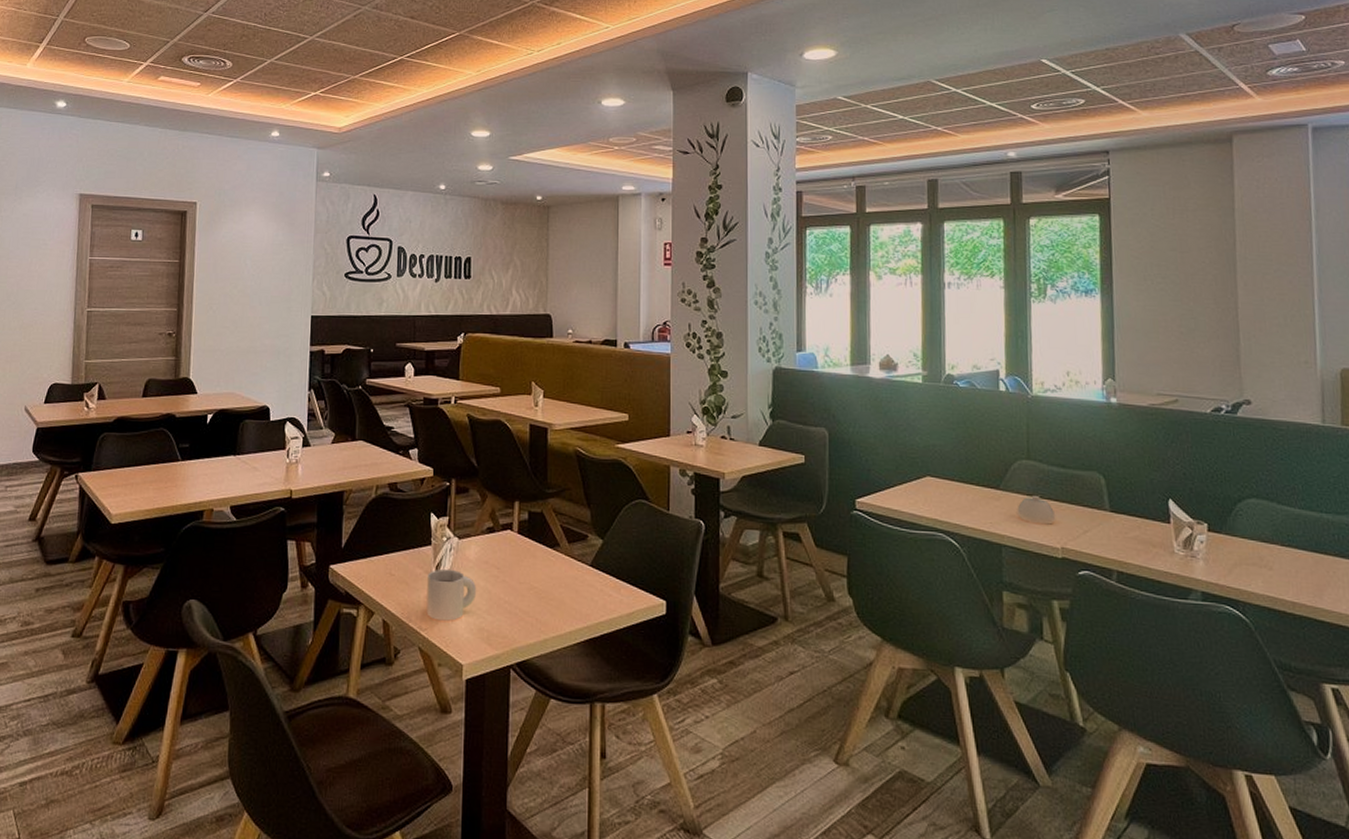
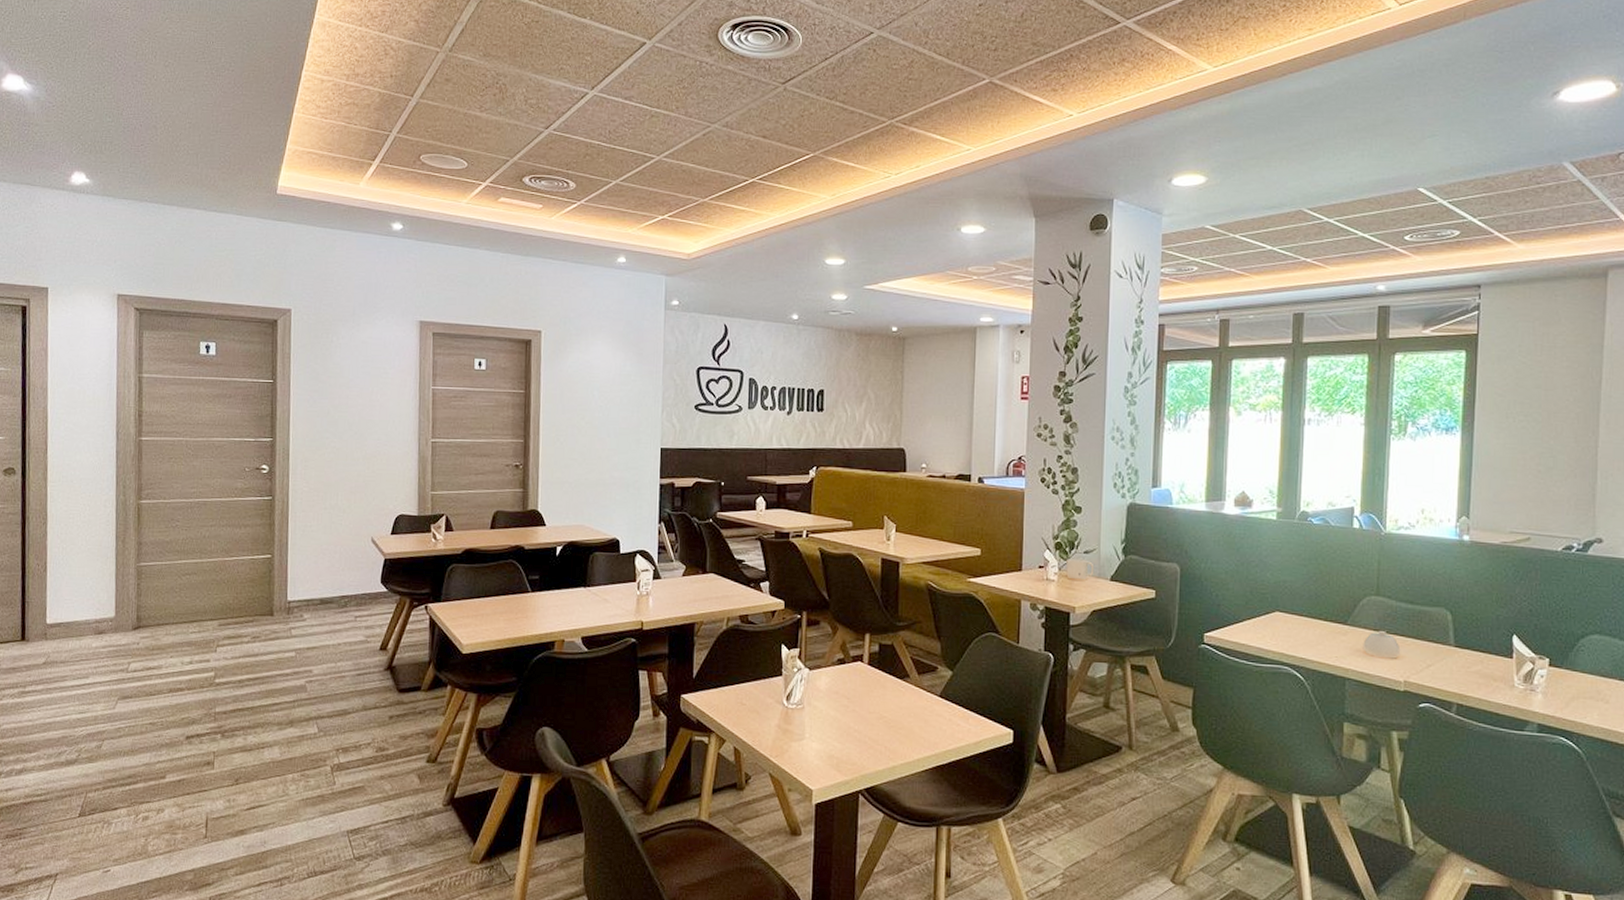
mug: present [426,569,477,621] -> none [777,698,827,749]
mug: none [714,424,743,447] -> present [1066,559,1095,582]

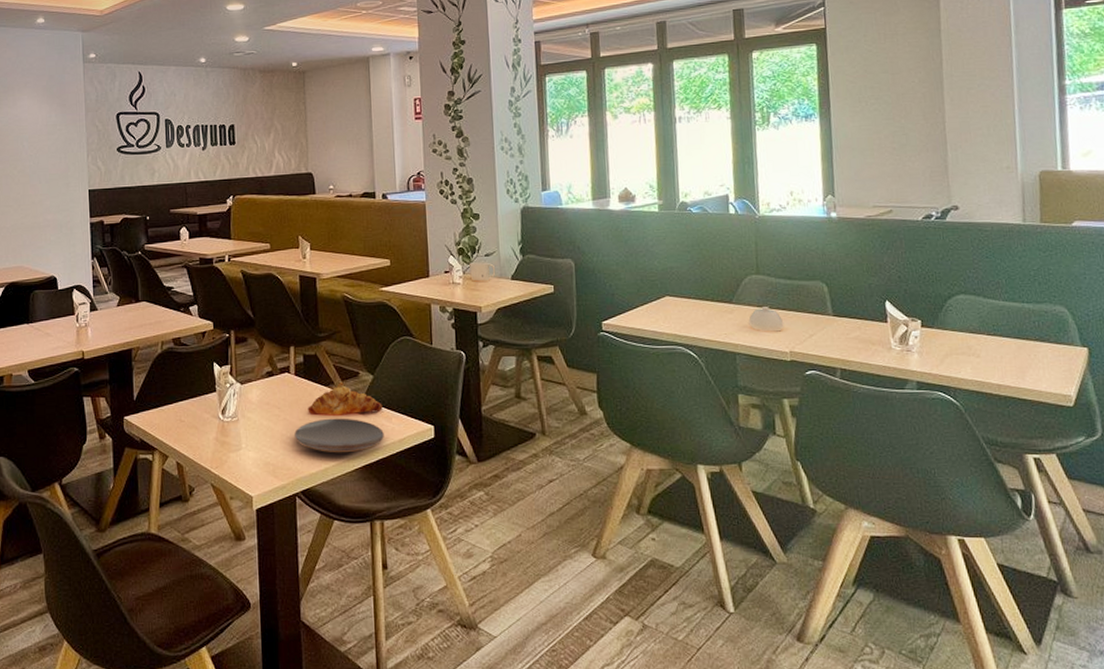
plate: none [863,713,959,752] -> present [294,418,384,453]
croissant: none [879,676,960,712] -> present [307,382,383,415]

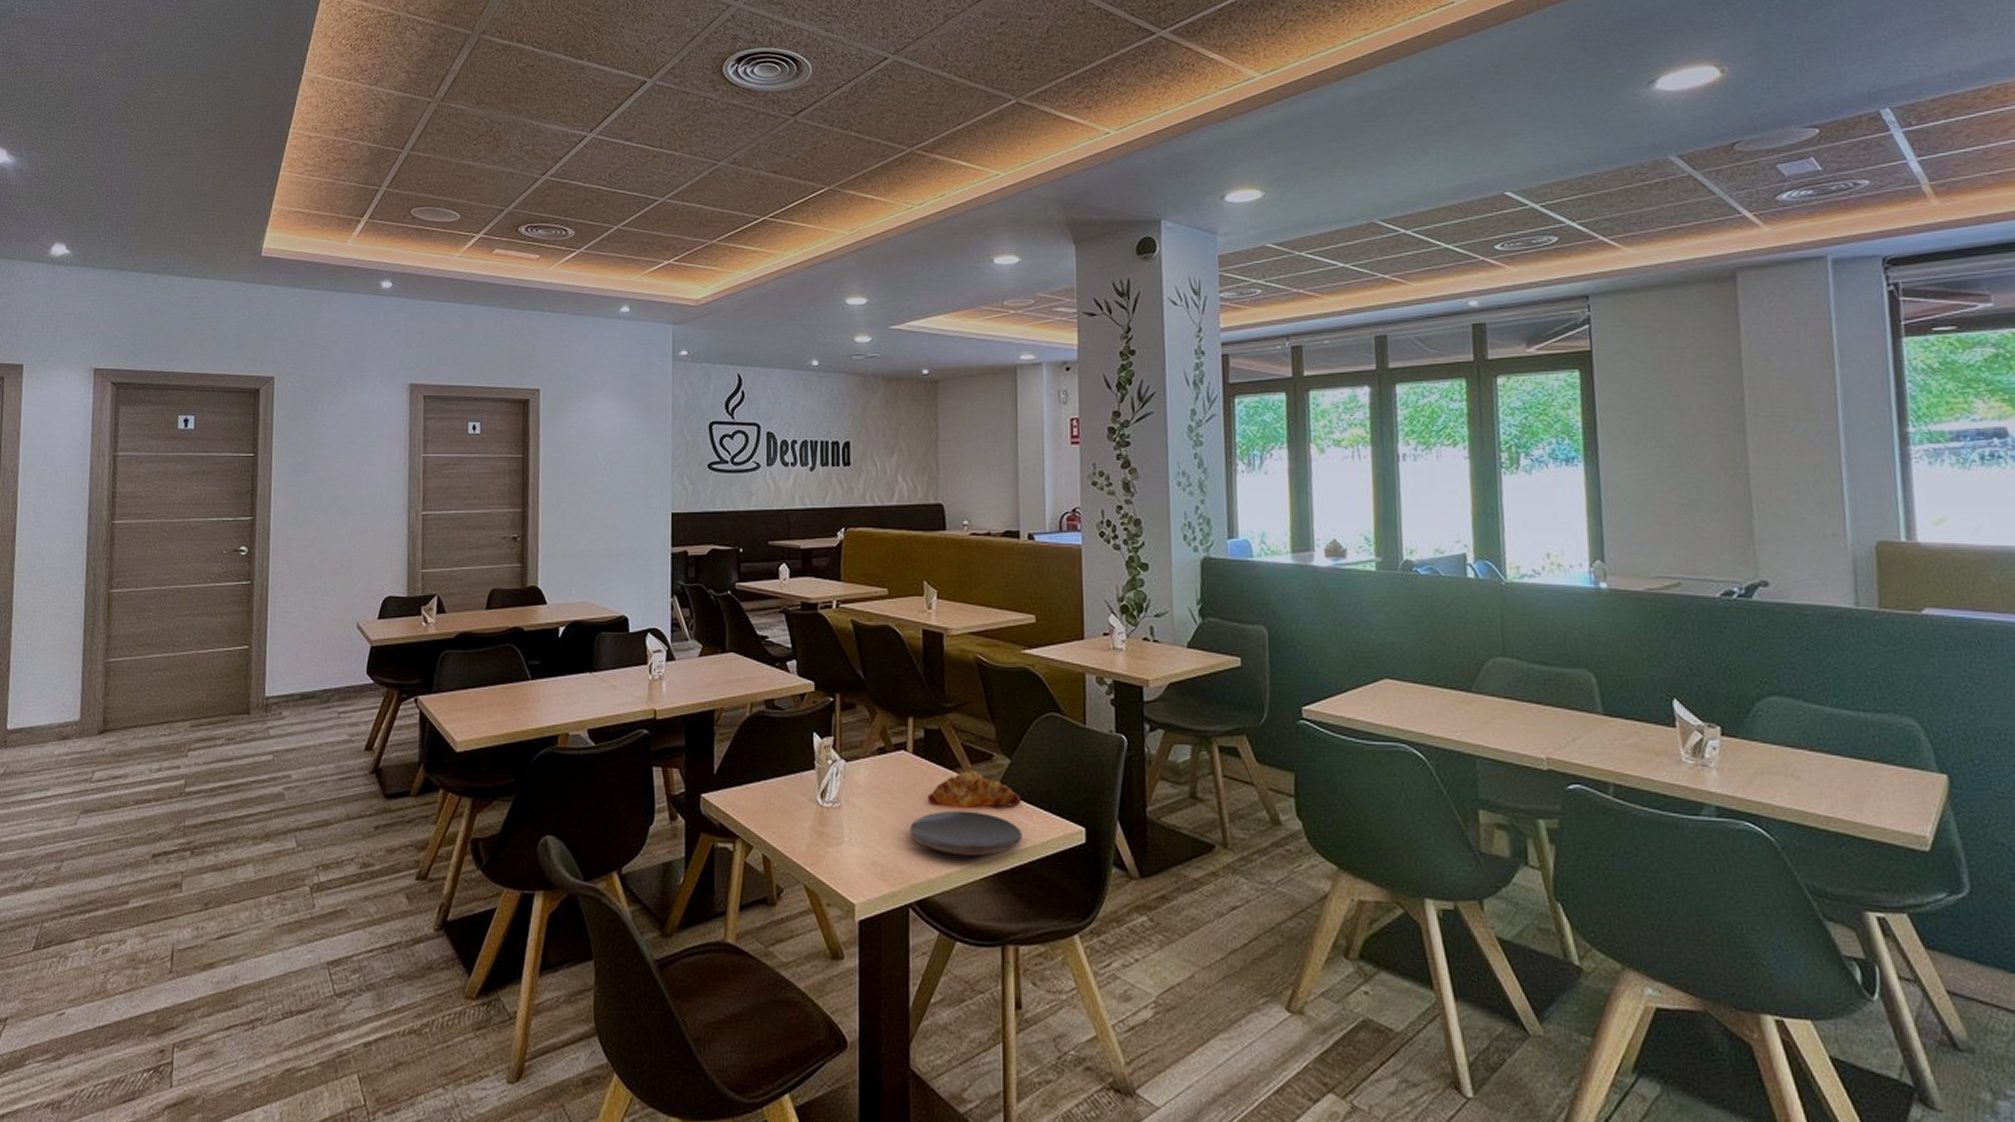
mug: present [469,262,496,283] -> none [1135,624,1168,650]
sugar bowl: present [748,307,784,332] -> none [1492,699,1539,732]

